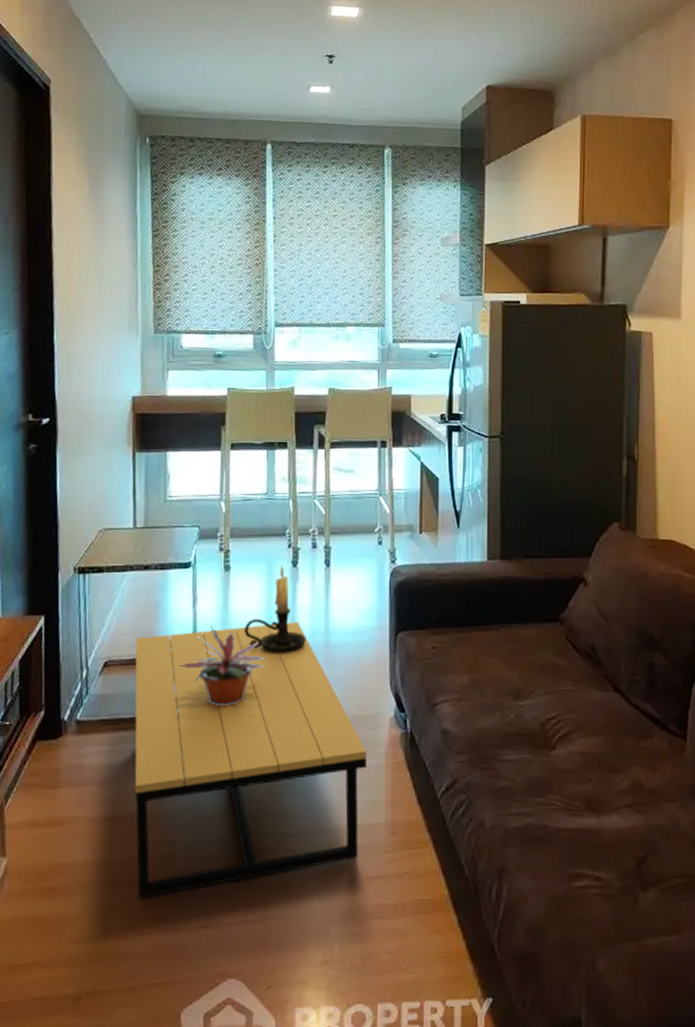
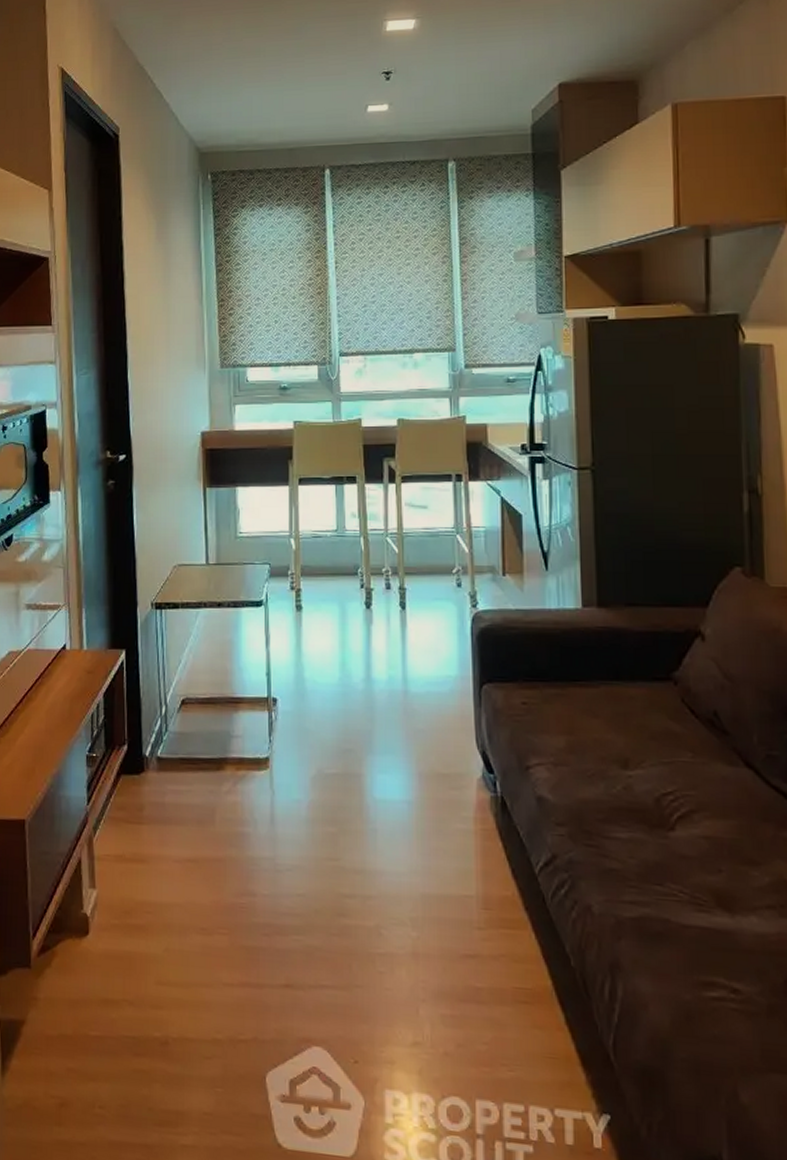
coffee table: present [134,622,367,897] -> none [211,667,453,947]
potted plant: present [178,625,266,705] -> none [253,666,341,752]
candle holder: present [243,564,306,653] -> none [317,606,383,701]

